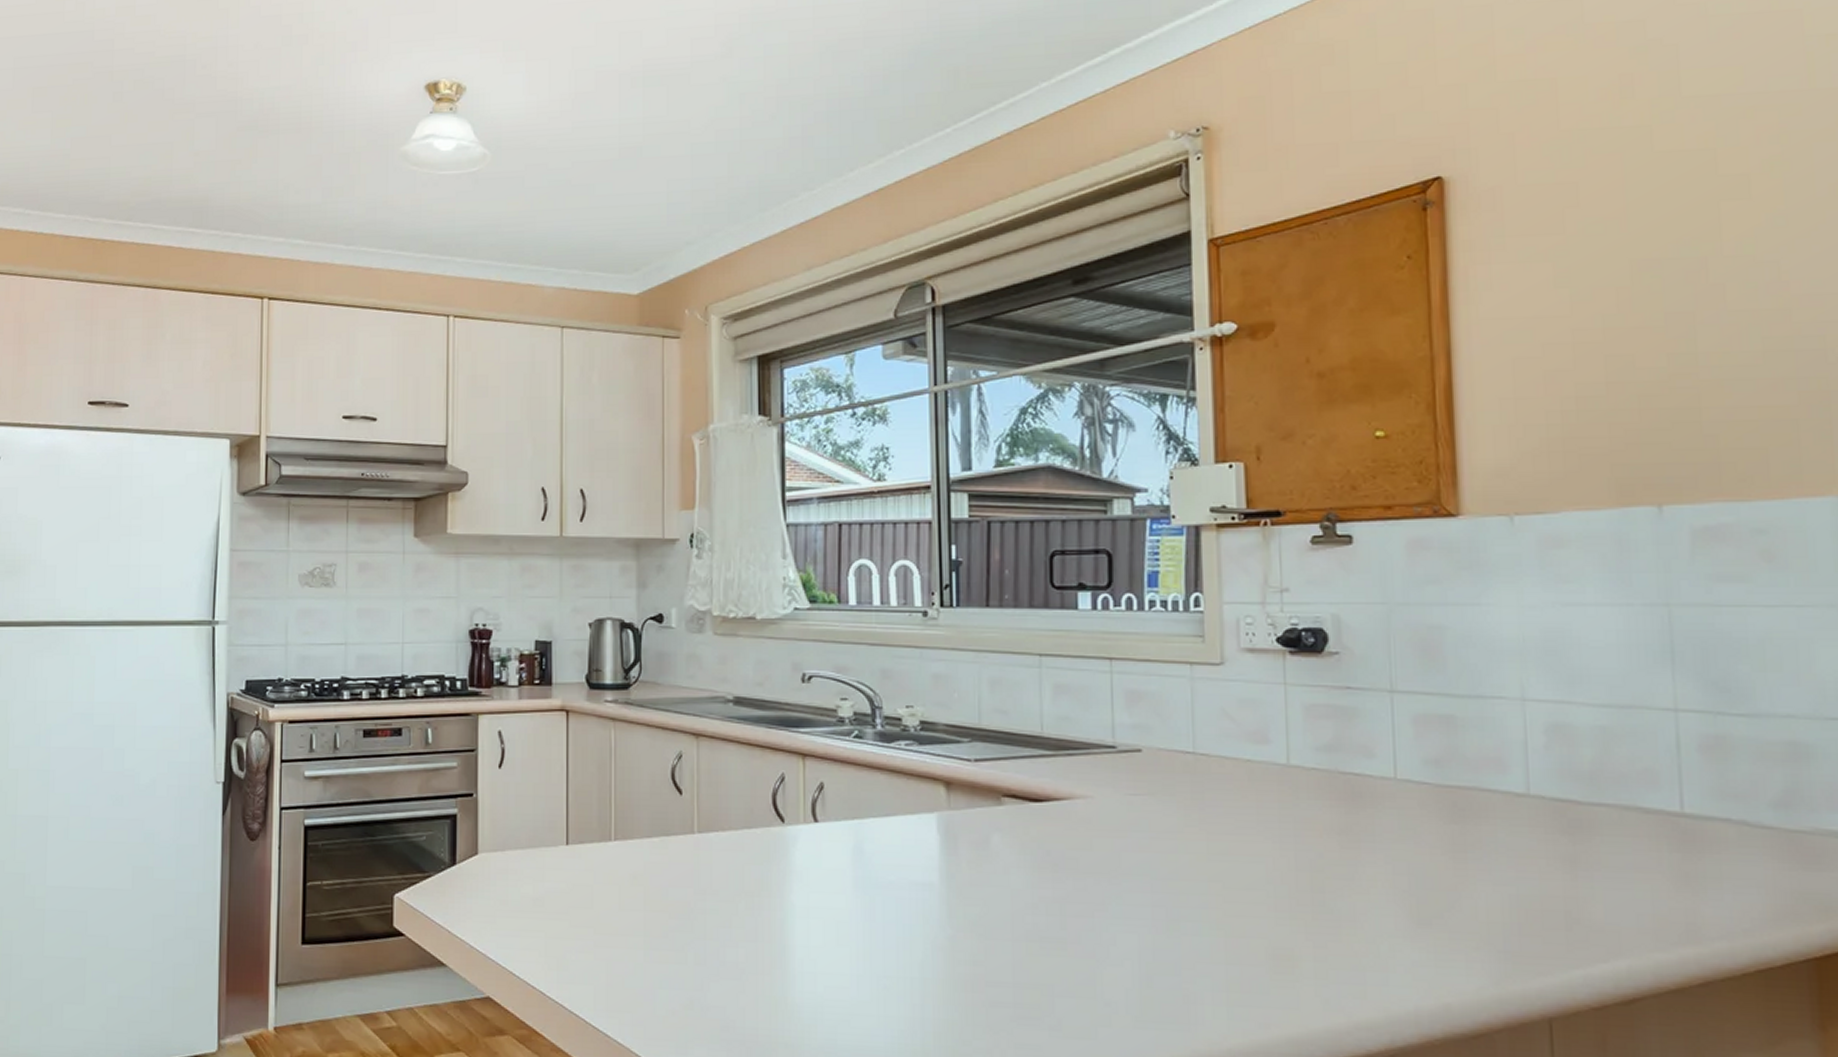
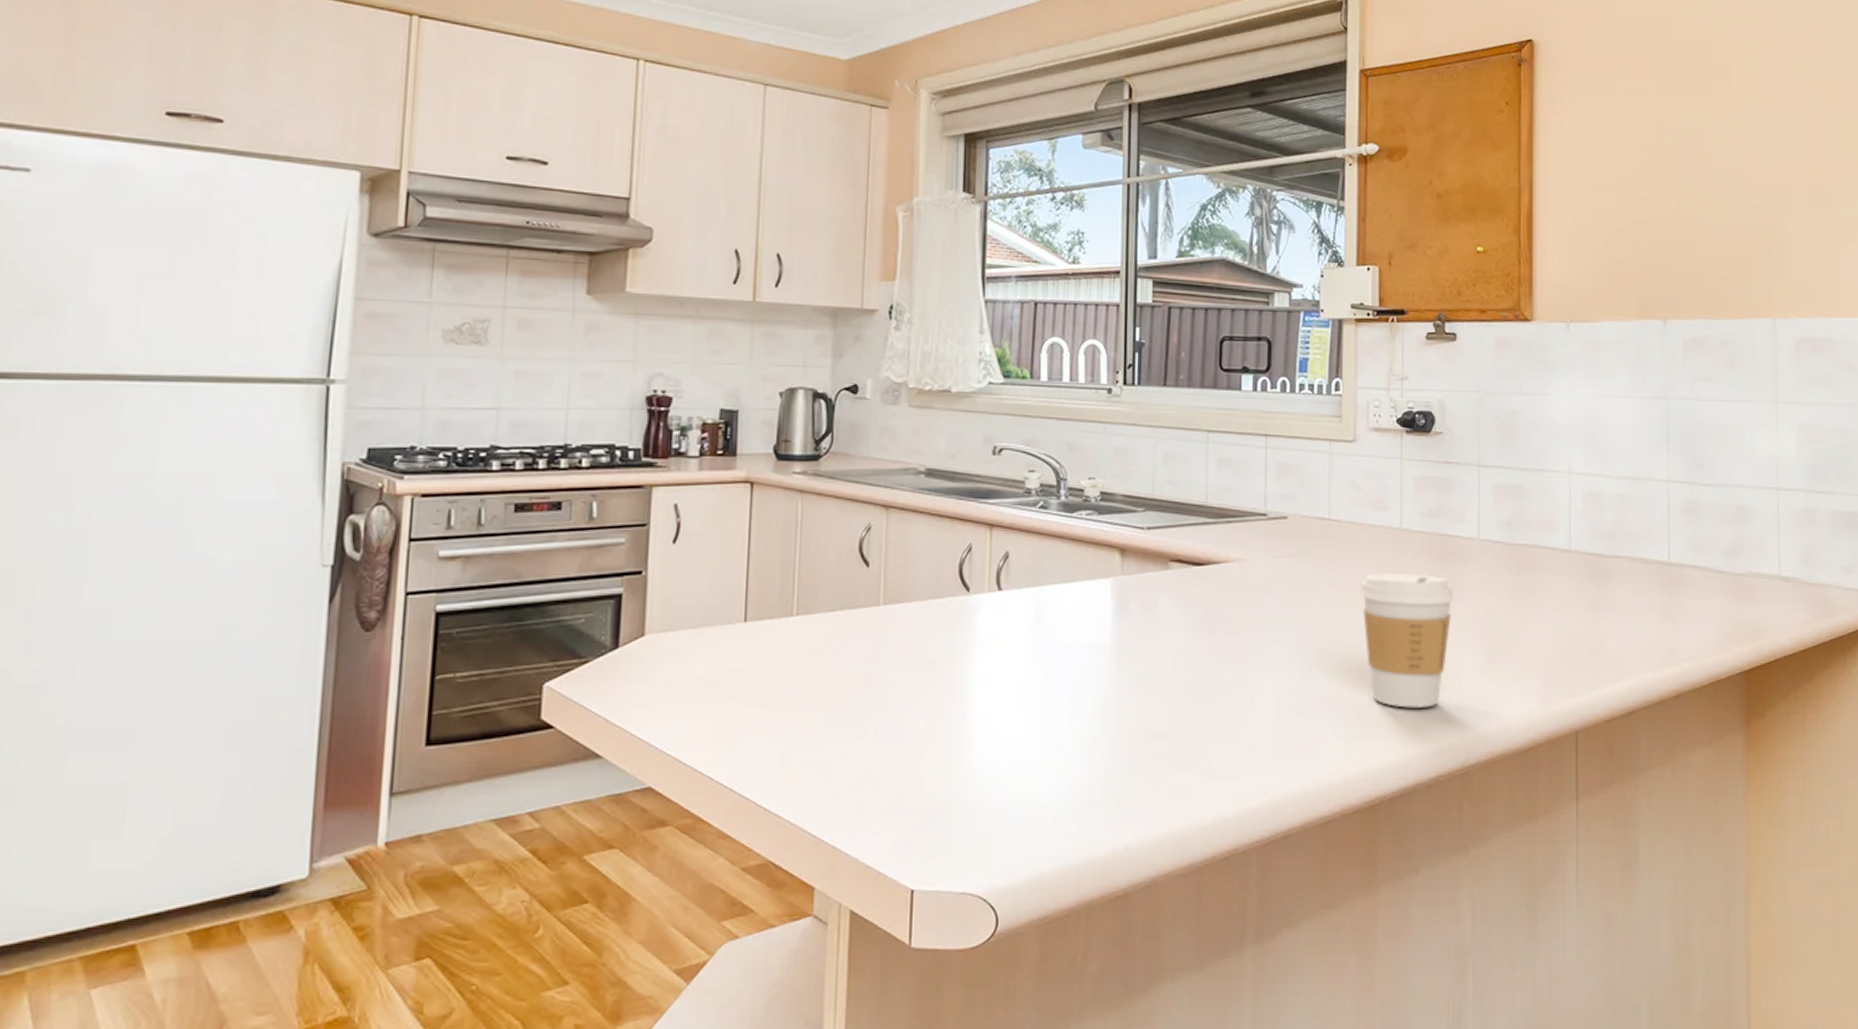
coffee cup: none [1238,814,1365,976] -> present [1360,572,1454,708]

